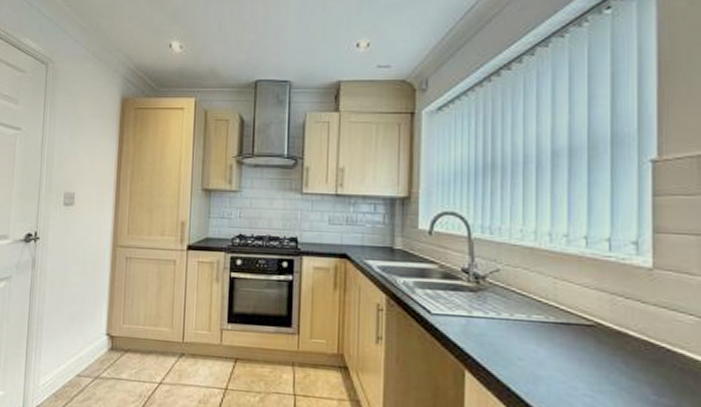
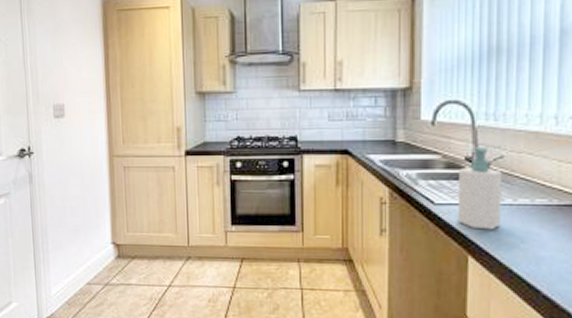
soap bottle: none [453,259,498,345] -> present [457,147,502,230]

